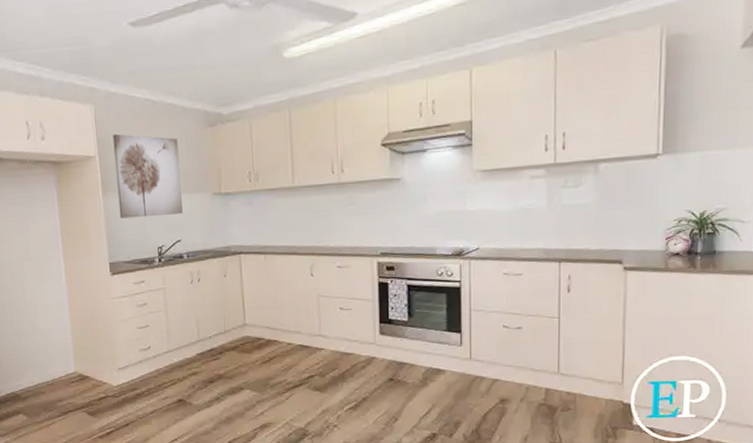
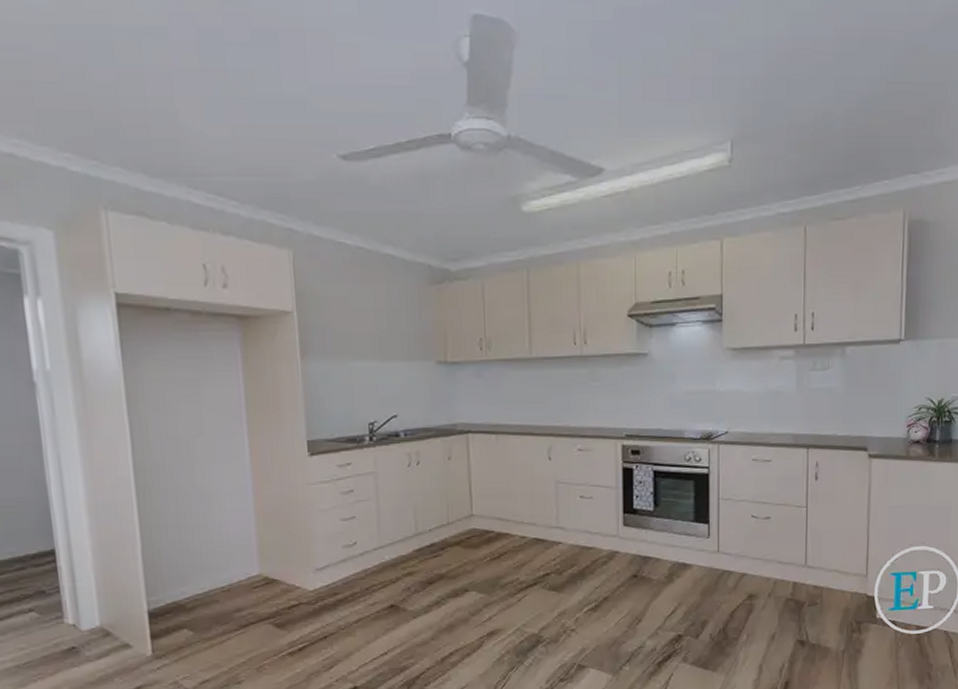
wall art: present [113,133,183,219] -> none [315,285,400,388]

